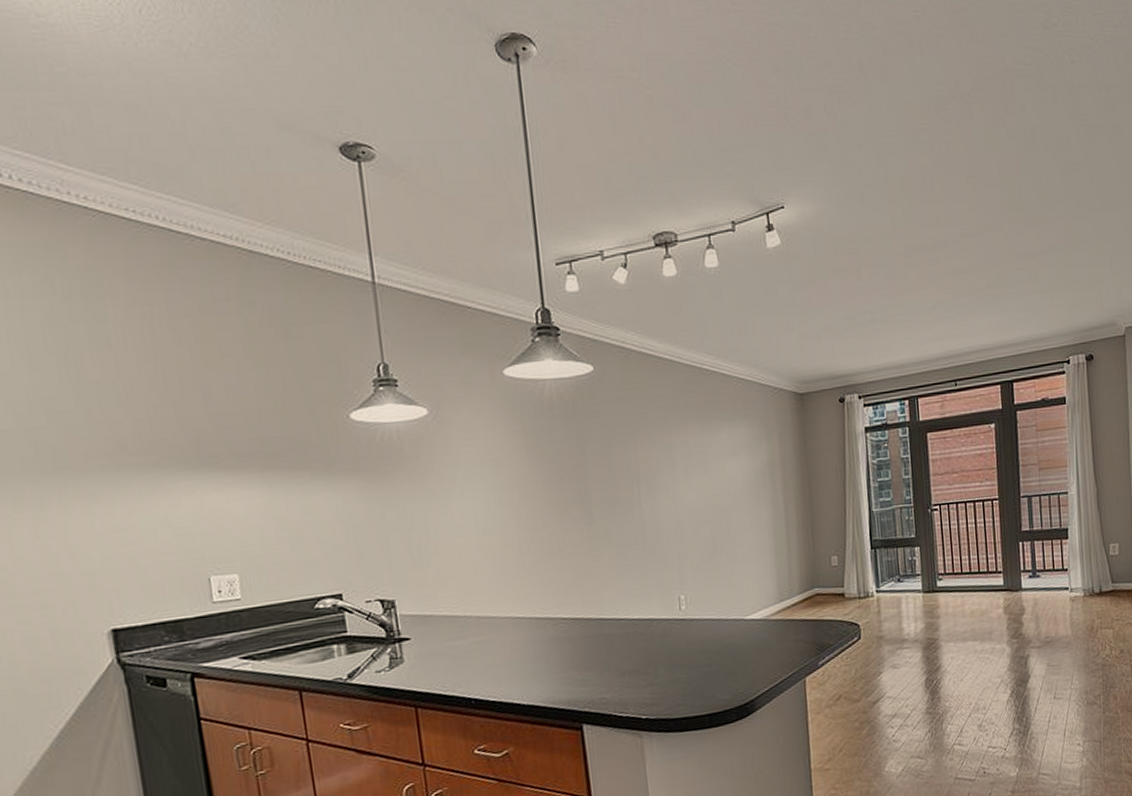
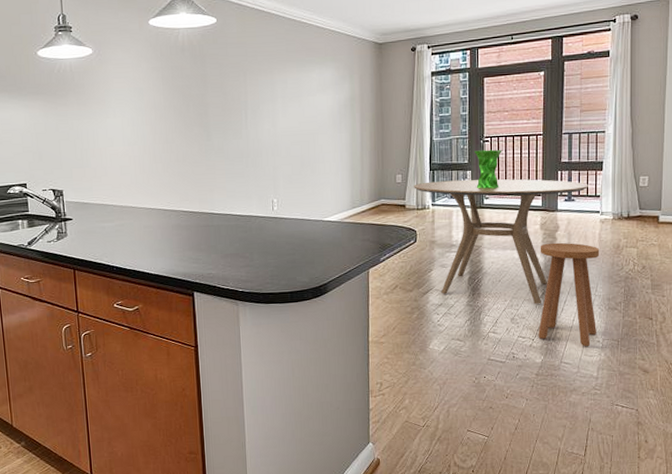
dining table: none [853,553,1054,706] -> present [414,179,588,304]
vase: none [921,519,954,569] -> present [474,149,502,189]
stool: none [1005,627,1076,753] -> present [538,242,600,347]

